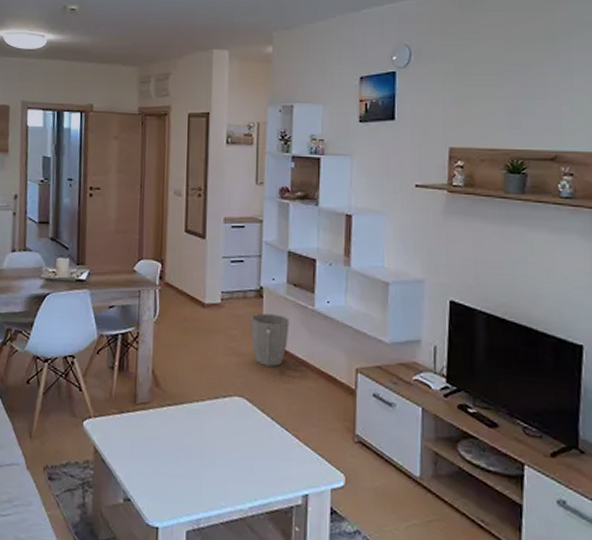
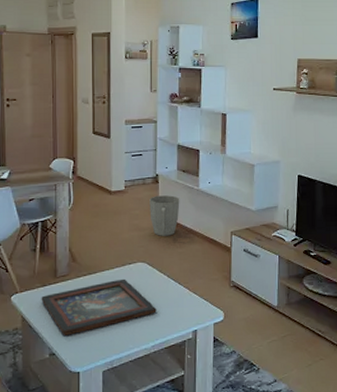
decorative tray: none [117,415,257,478] -> present [41,278,157,335]

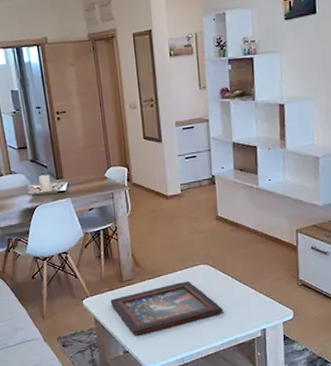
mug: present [149,195,180,236] -> none [207,196,240,238]

